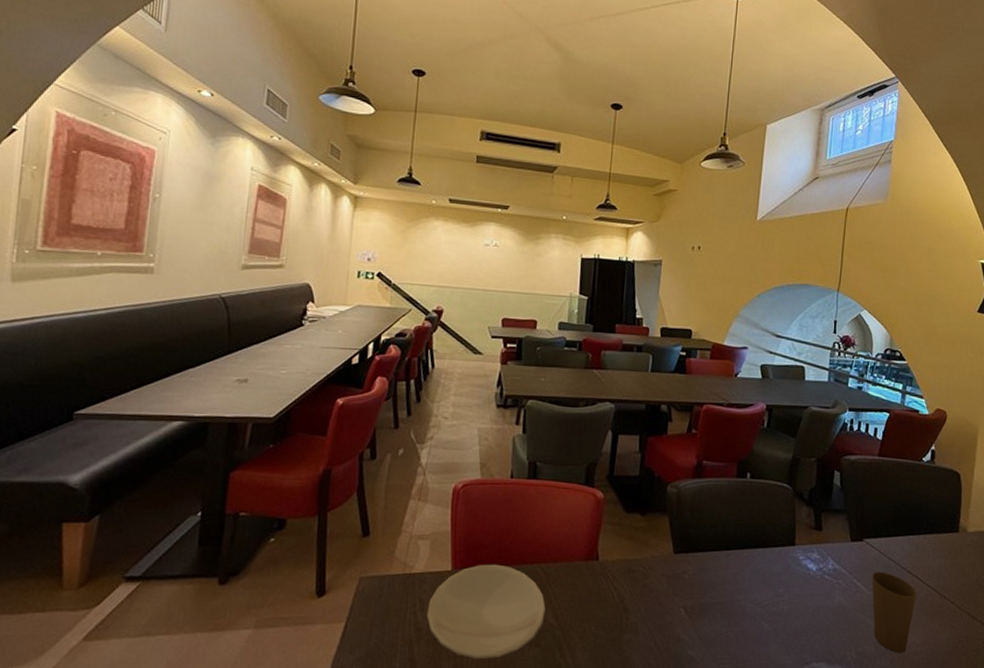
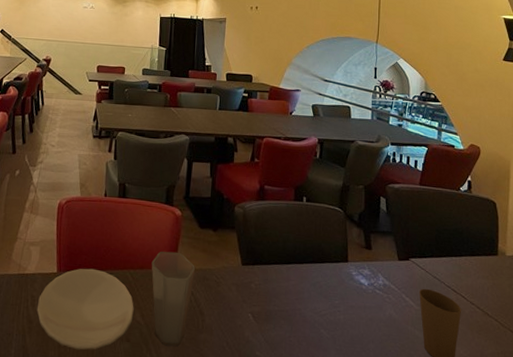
cup: none [566,540,620,650] -> present [151,251,196,347]

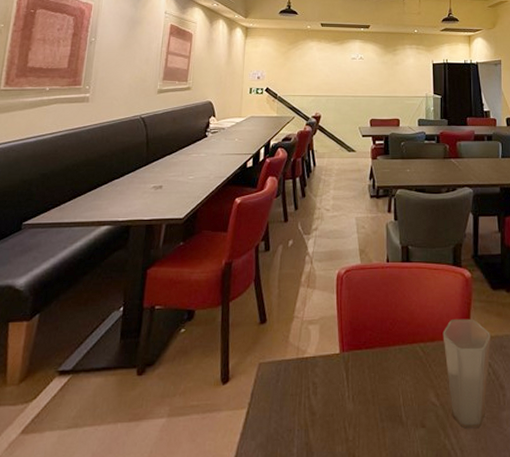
saucer: present [36,268,135,350] -> none [319,345,429,441]

